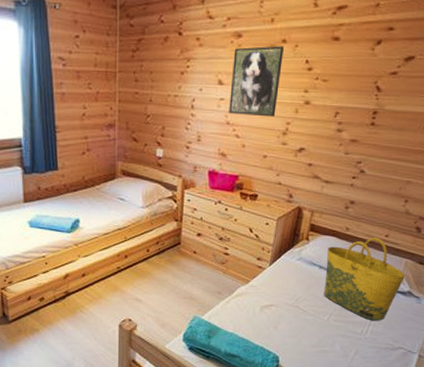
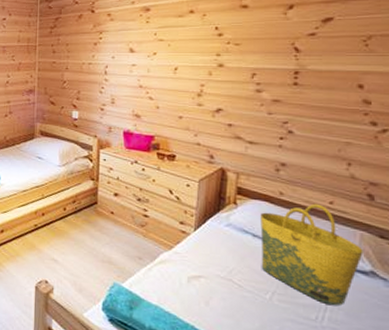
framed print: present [229,45,284,117] -> none [141,16,192,80]

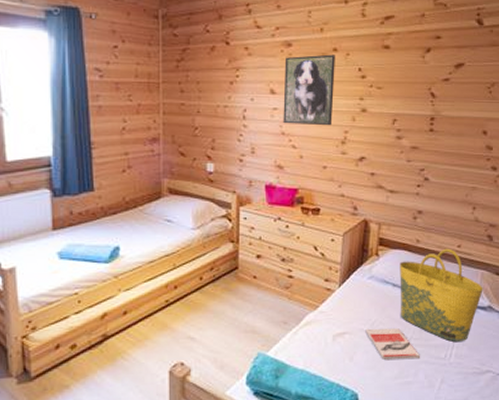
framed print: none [141,16,192,80] -> present [283,54,335,126]
book: none [222,275,286,316] -> present [365,328,421,360]

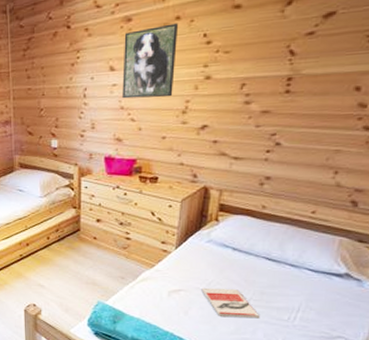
tote bag: present [400,248,483,342] -> none [240,214,341,306]

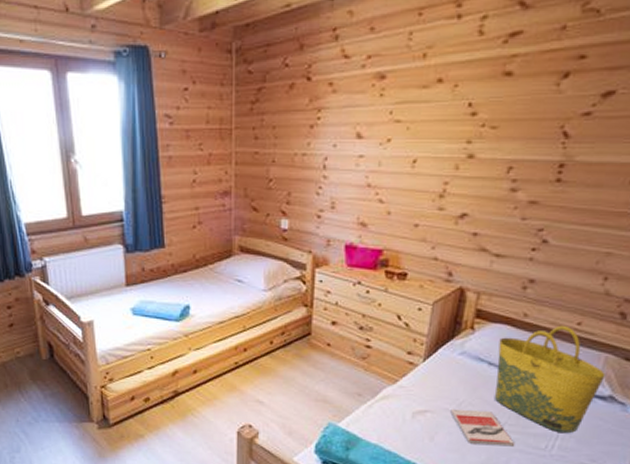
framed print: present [122,23,178,99] -> none [370,87,439,176]
tote bag: none [240,214,341,306] -> present [495,325,606,433]

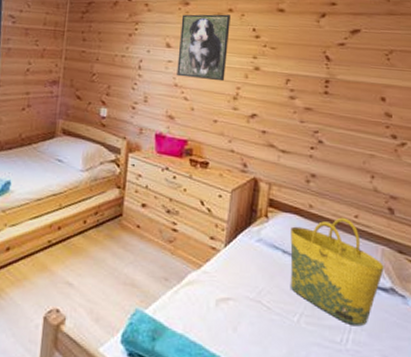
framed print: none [370,87,439,176] -> present [177,14,230,82]
book: present [450,408,515,447] -> none [251,297,313,340]

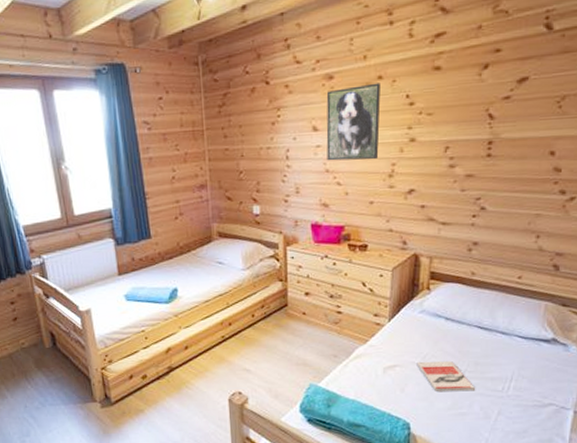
book: none [251,297,313,340] -> present [417,361,476,392]
tote bag: present [290,217,384,326] -> none [453,280,547,375]

